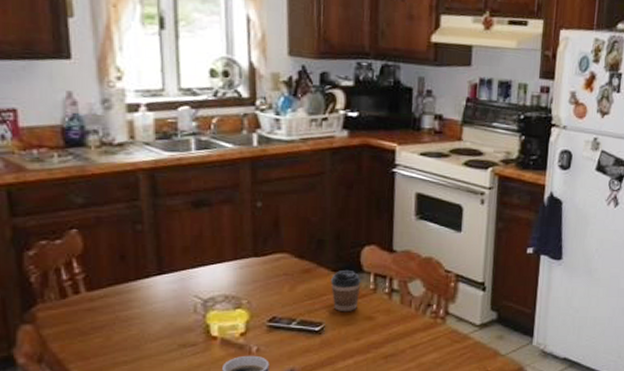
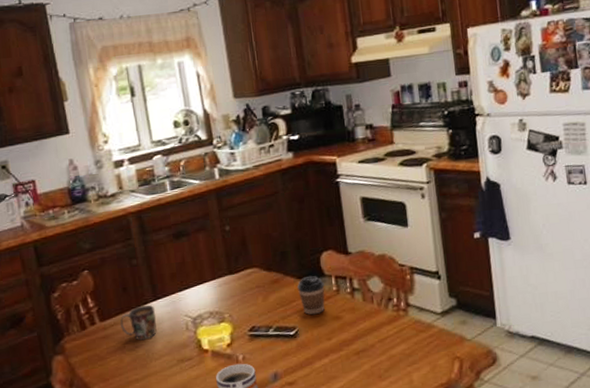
mug: none [113,278,158,318] -> present [120,304,157,341]

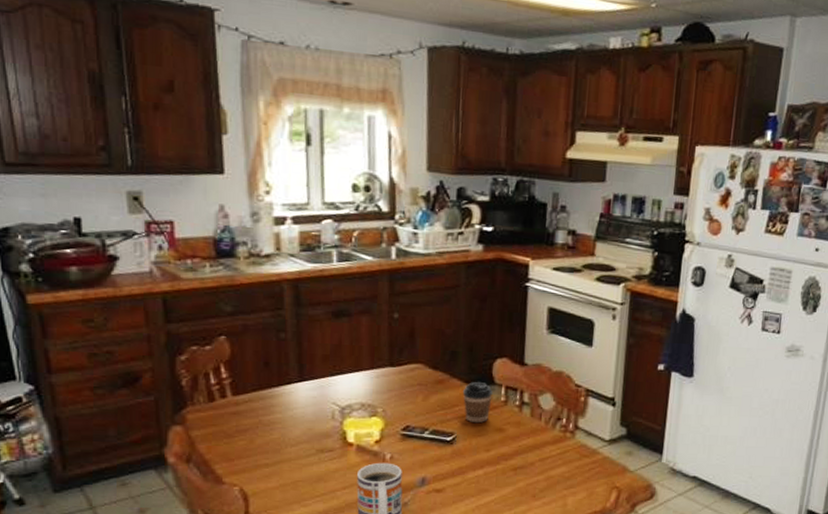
mug: present [120,304,157,341] -> none [256,384,299,423]

